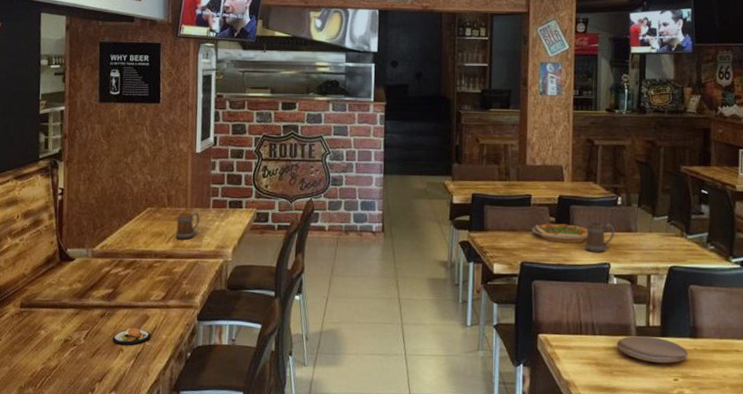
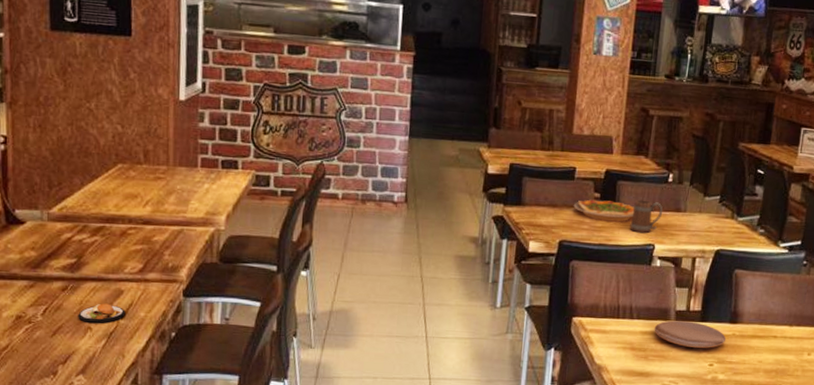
beer mug: present [176,212,201,241] -> none [155,171,186,205]

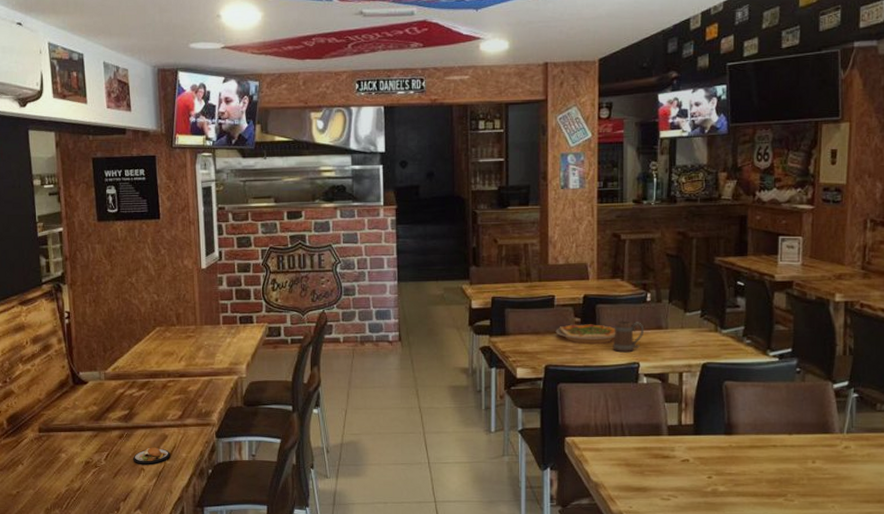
plate: present [654,320,726,349] -> none [647,434,723,462]

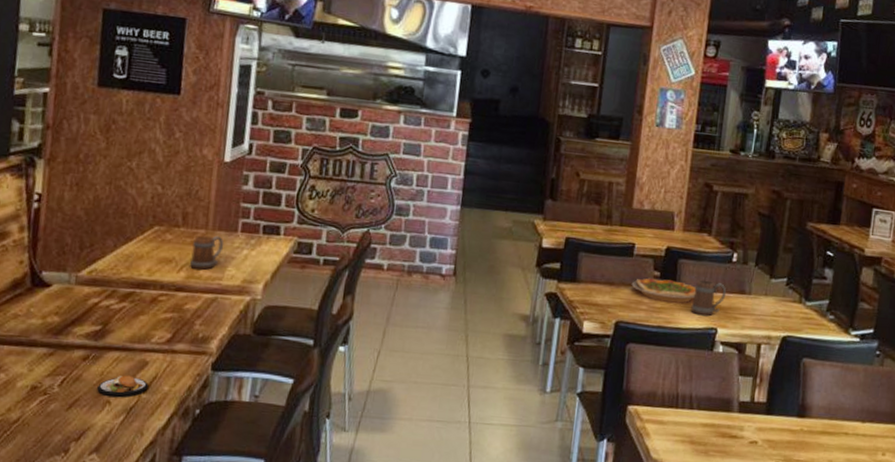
beer mug: none [187,329,211,359] -> present [190,235,224,271]

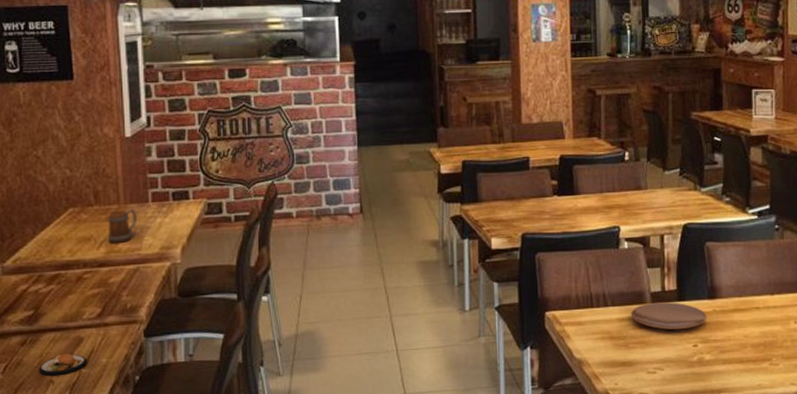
pizza: present [631,278,697,303] -> none [531,186,595,208]
beer mug: present [690,279,727,316] -> none [591,182,624,217]
plate: none [715,412,794,445] -> present [631,302,707,330]

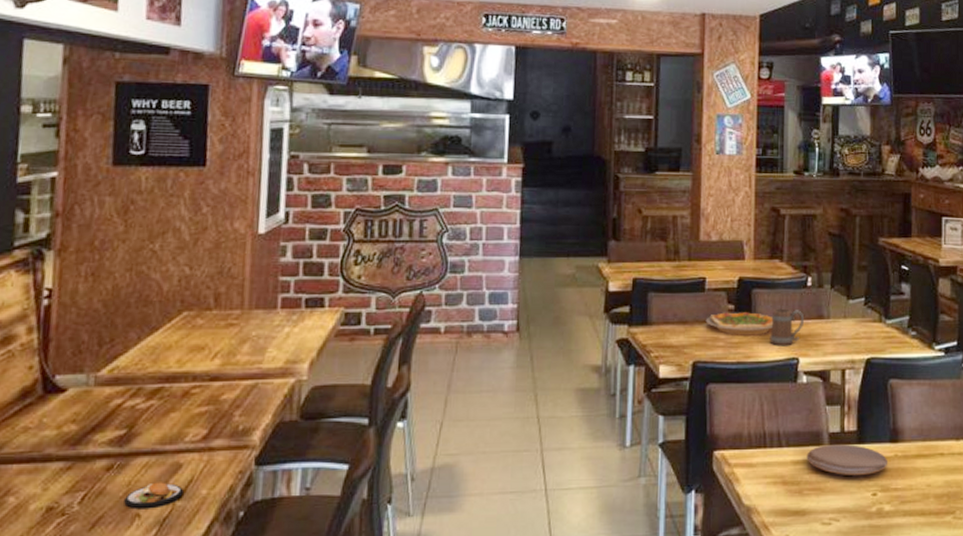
beer mug: present [108,208,138,244] -> none [225,315,263,355]
pizza: none [531,186,595,208] -> present [705,312,774,335]
beer mug: none [591,182,624,217] -> present [769,308,805,346]

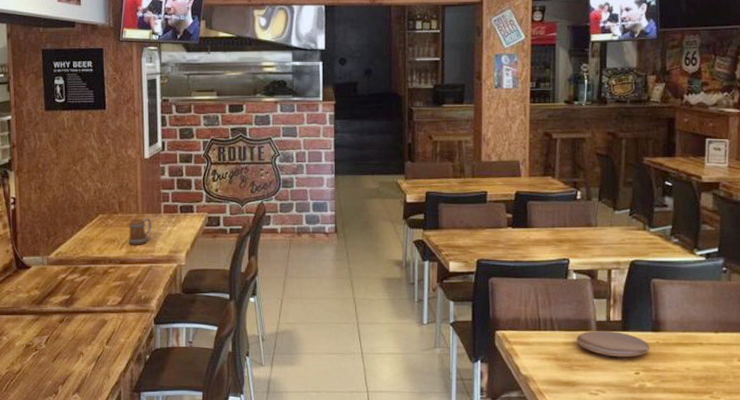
burger: present [124,482,184,508] -> none [73,332,109,349]
beer mug: none [225,315,263,355] -> present [129,217,152,246]
pizza: present [705,312,774,335] -> none [487,220,547,239]
beer mug: present [769,308,805,346] -> none [543,217,575,249]

